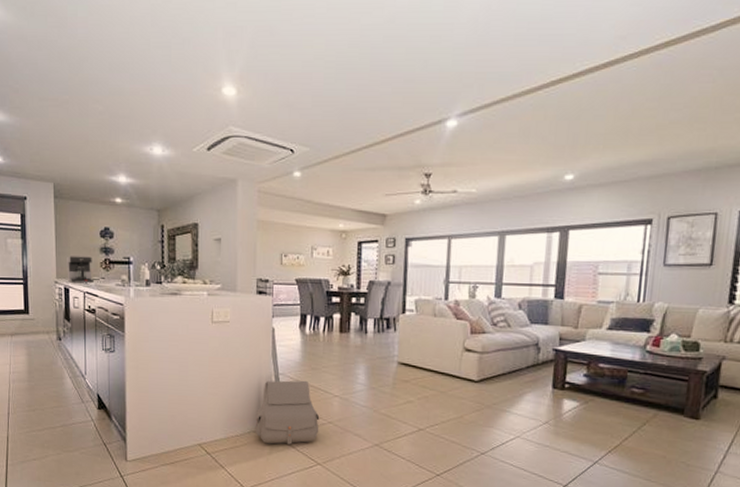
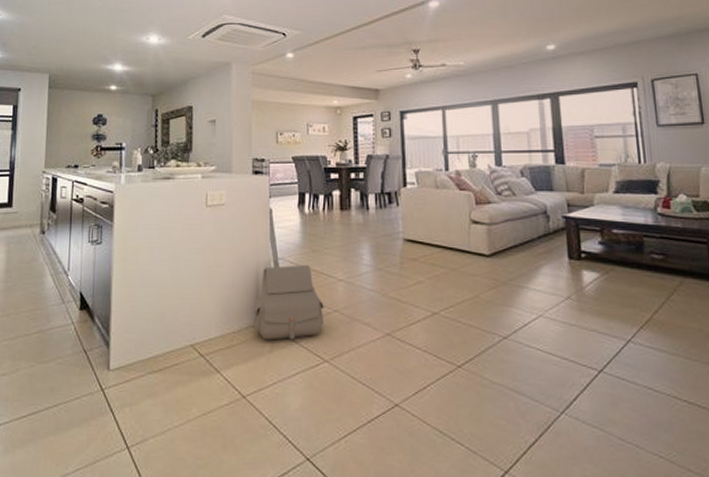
coffee maker: present [67,256,95,283] -> none [55,144,85,172]

